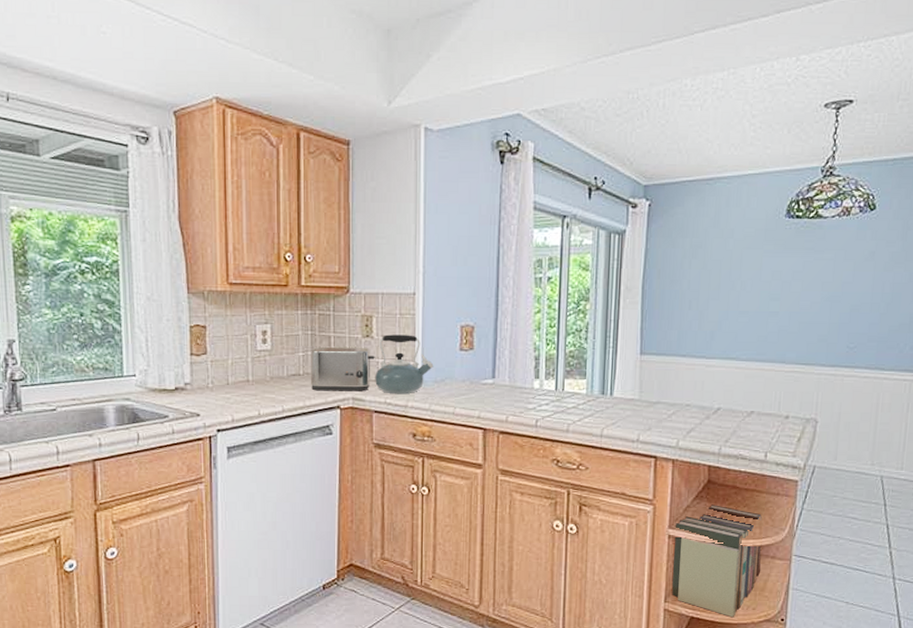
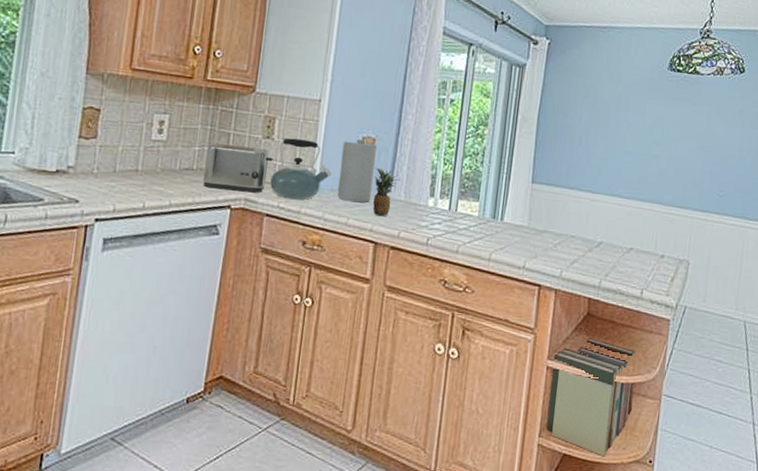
paper towel holder: none [441,328,476,392] -> present [337,138,377,203]
fruit: none [477,354,503,402] -> present [373,167,400,216]

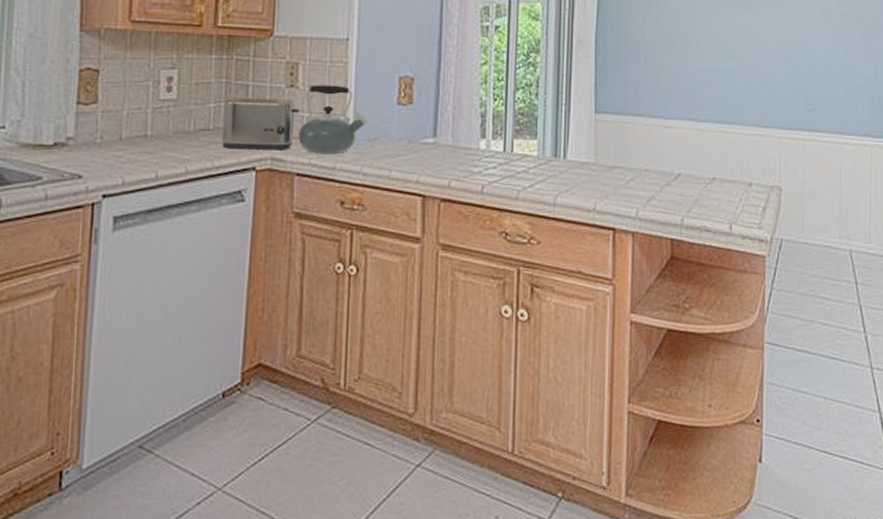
paper towel holder: present [337,138,377,203] -> none [375,79,416,152]
fruit: present [373,167,400,216] -> none [416,109,445,164]
books: present [546,338,636,457] -> none [636,284,732,420]

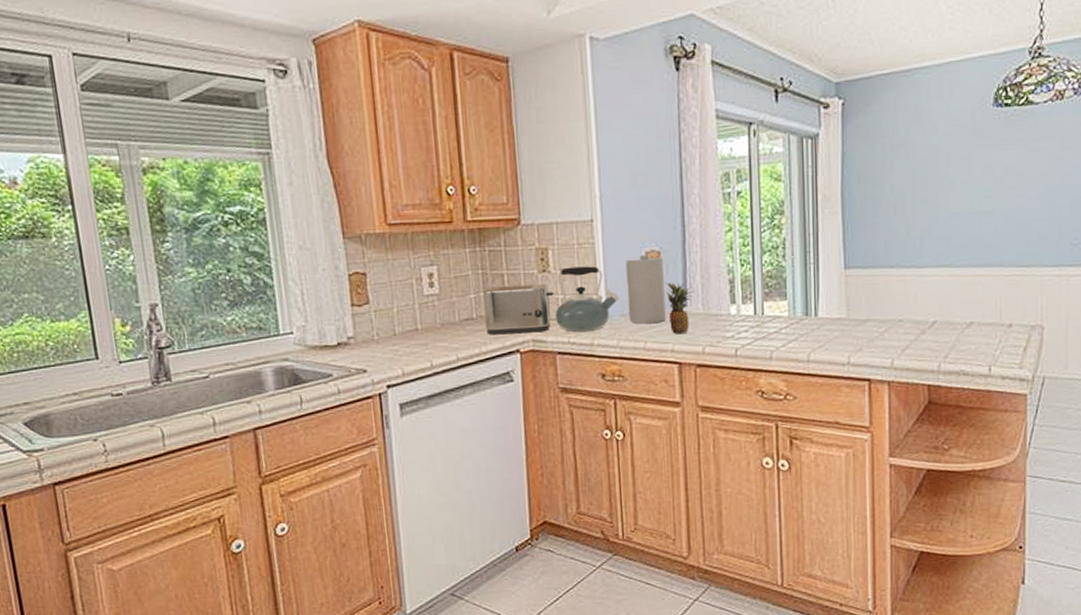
paper towel holder: none [375,79,416,152] -> present [625,254,666,325]
fruit: none [416,109,445,164] -> present [665,282,695,333]

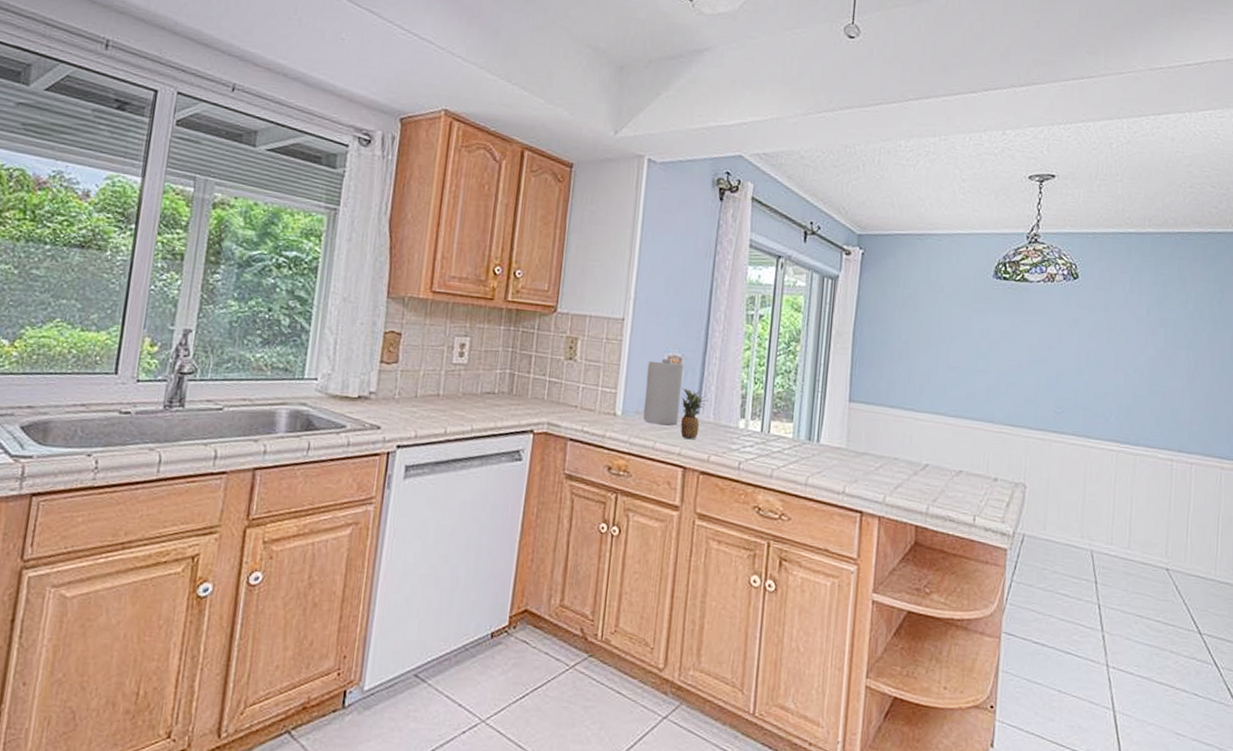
toaster: present [482,284,554,335] -> none [504,366,576,417]
kettle: present [555,266,619,332] -> none [573,359,637,423]

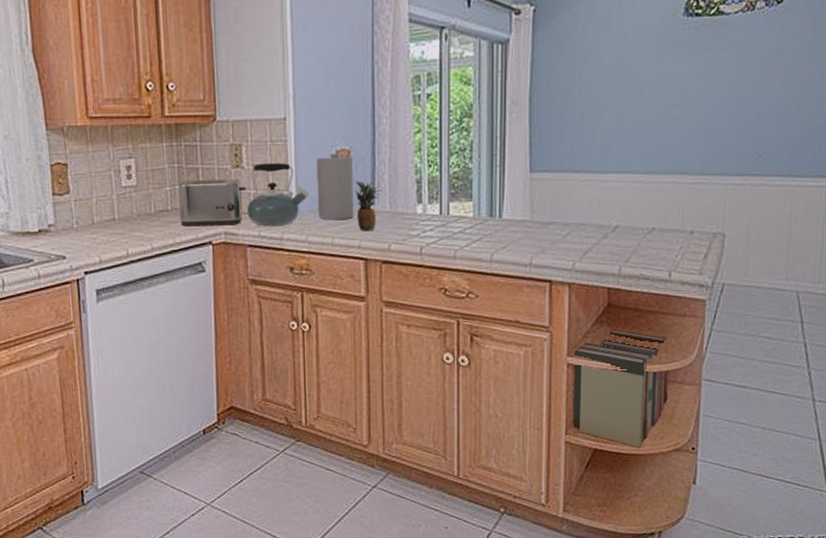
toaster: none [504,366,576,417] -> present [177,179,247,227]
kettle: none [573,359,637,423] -> present [247,163,309,226]
books: none [874,569,970,701] -> present [573,329,668,448]

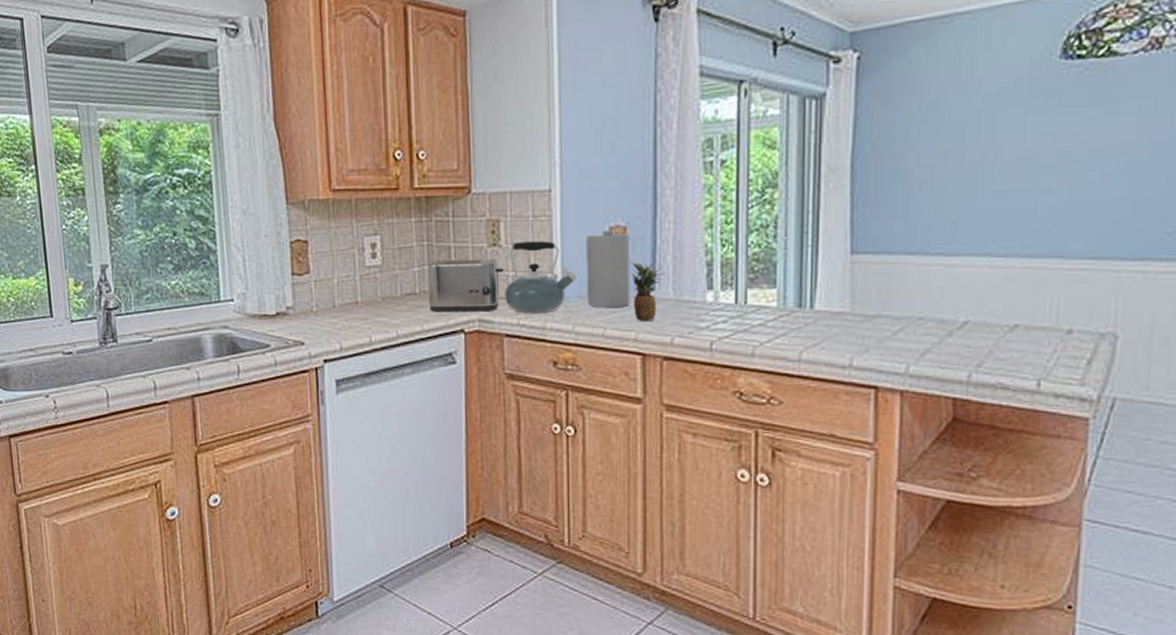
books: present [573,329,668,448] -> none [904,450,1035,602]

